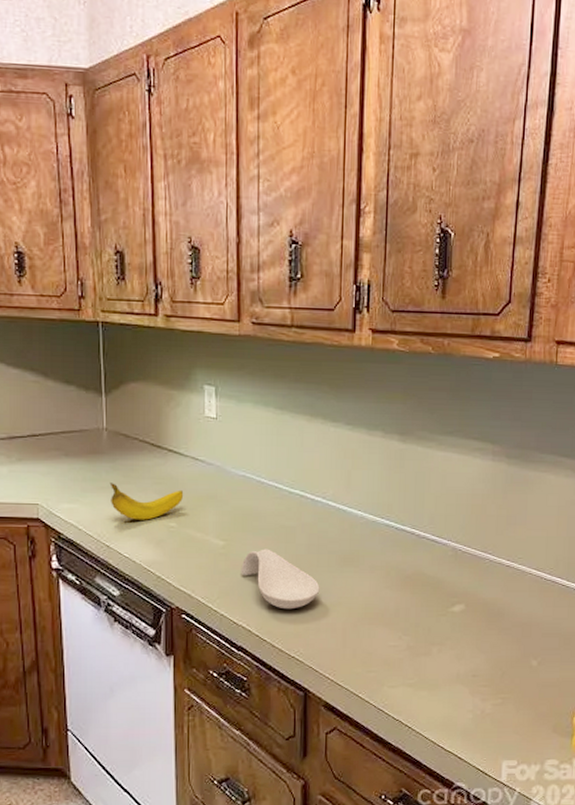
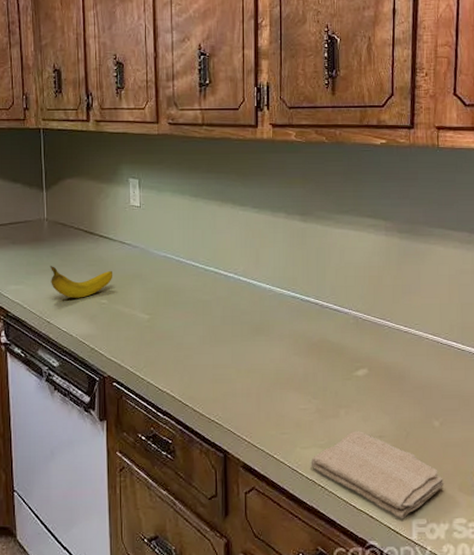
spoon rest: present [241,549,320,610] -> none [164,321,235,376]
washcloth: none [398,670,539,761] -> present [310,431,445,519]

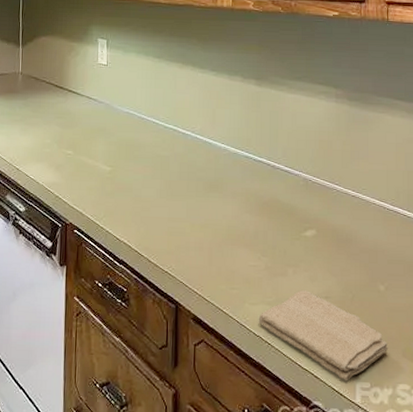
fruit: present [50,266,113,298] -> none [21,116,80,148]

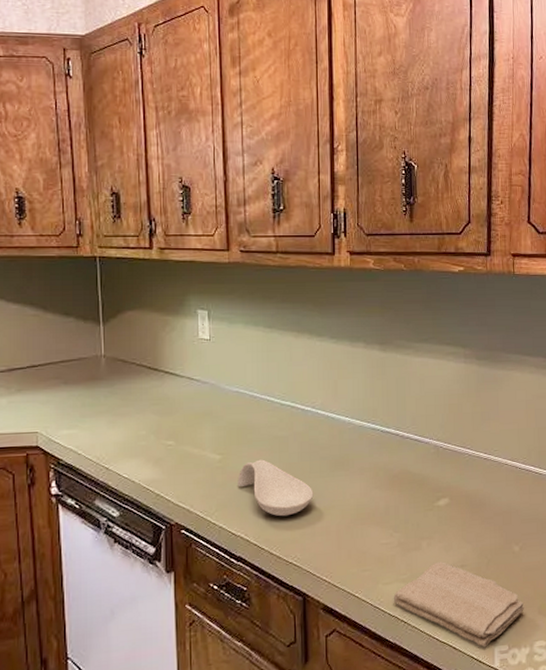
spoon rest: none [123,174,190,229] -> present [237,459,314,517]

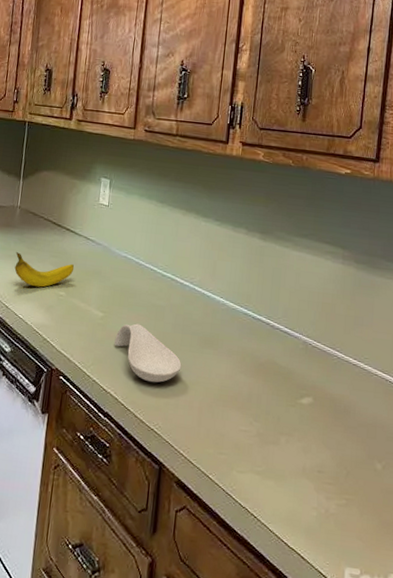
fruit: none [108,407,181,441] -> present [14,252,75,288]
washcloth: present [393,562,525,648] -> none [245,461,382,566]

